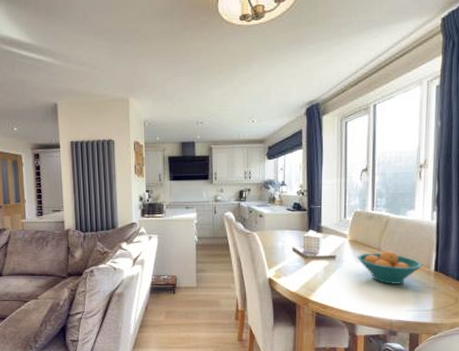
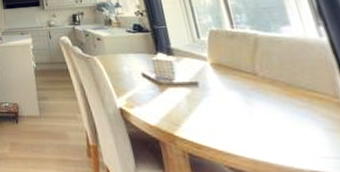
fruit bowl: present [357,250,422,284] -> none [227,75,327,120]

